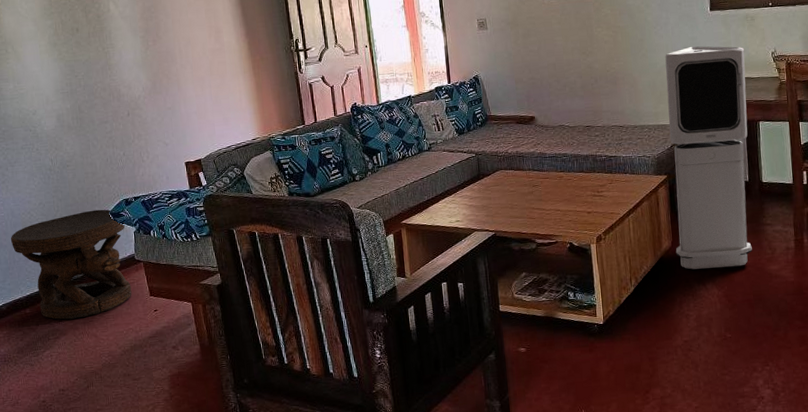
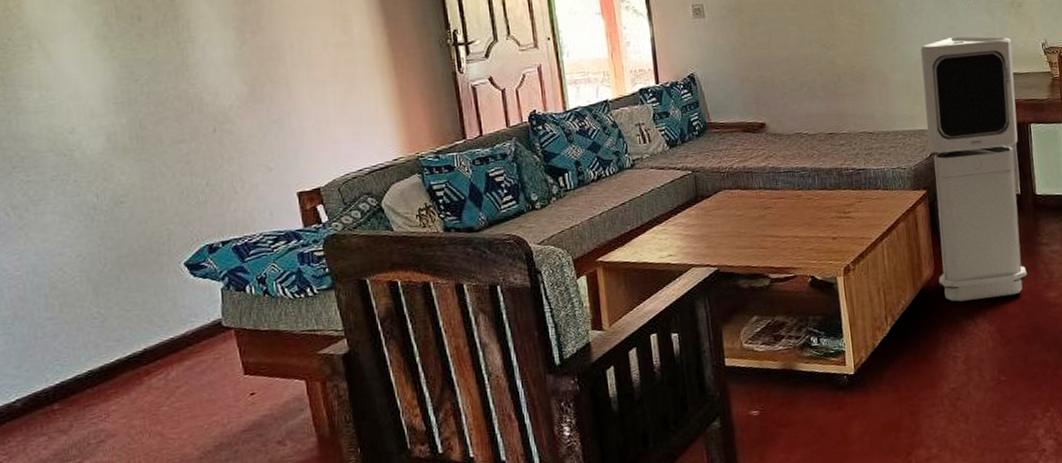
side table: present [10,209,132,320] -> none [30,259,217,416]

